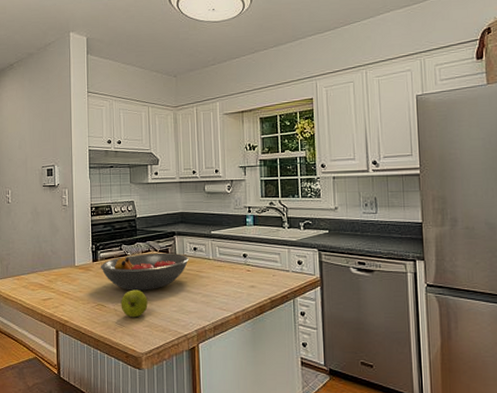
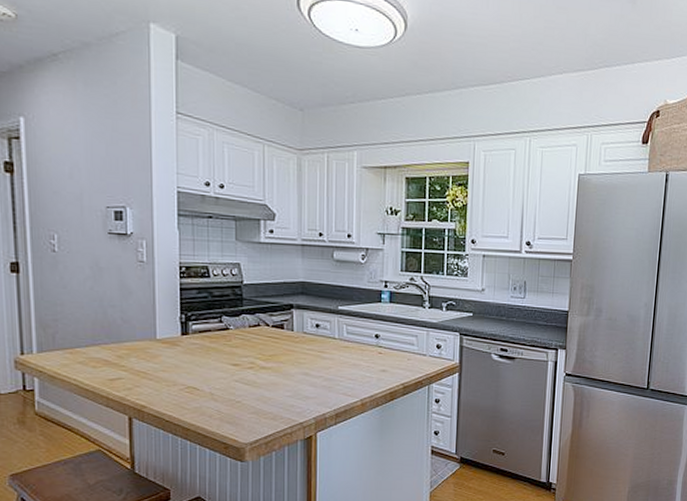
fruit bowl: present [100,252,189,291] -> none [191,328,309,372]
apple: present [121,289,148,318] -> none [219,370,255,403]

